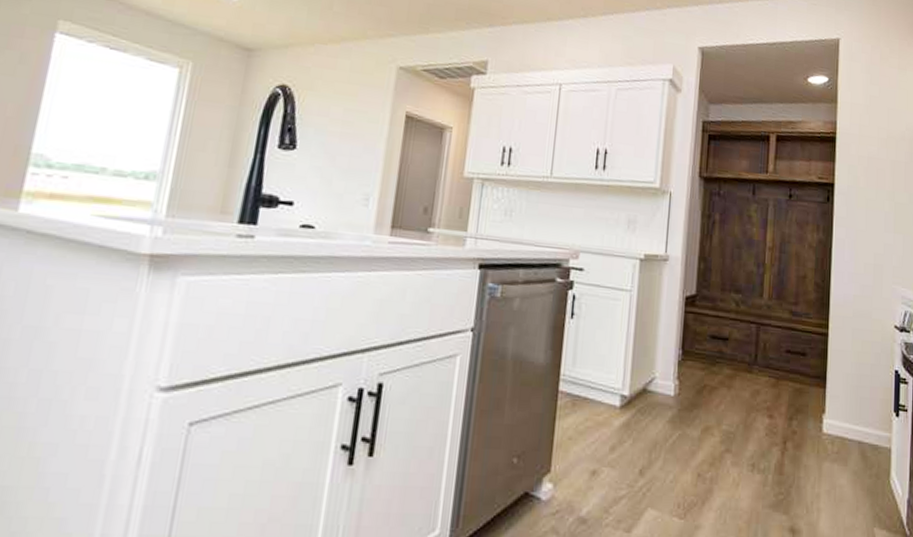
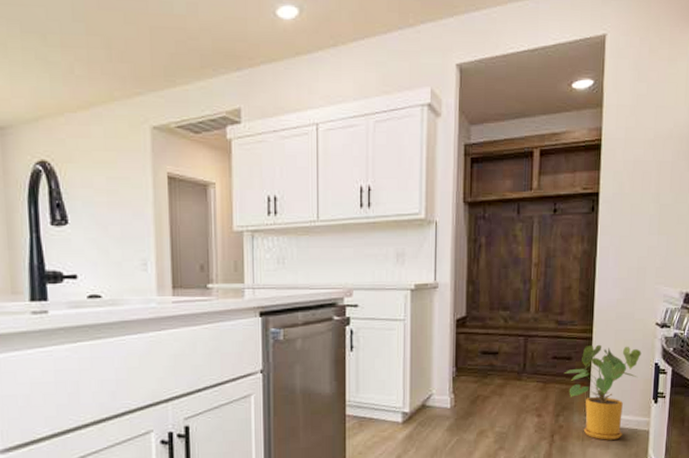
house plant: none [799,342,881,455] -> present [564,344,642,440]

